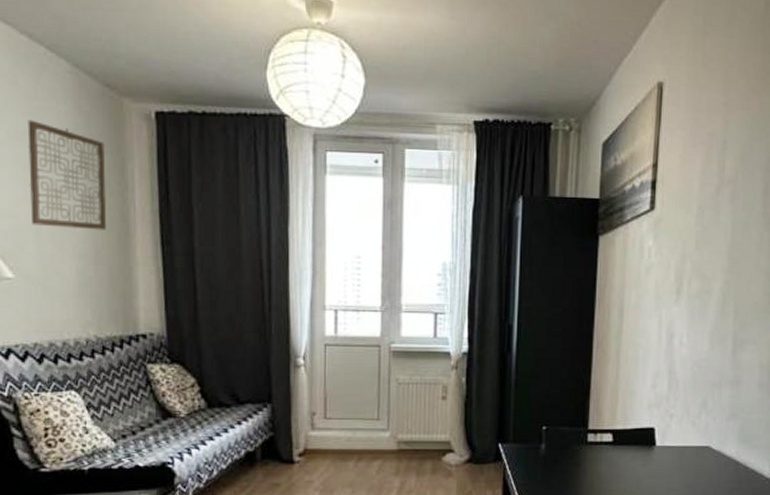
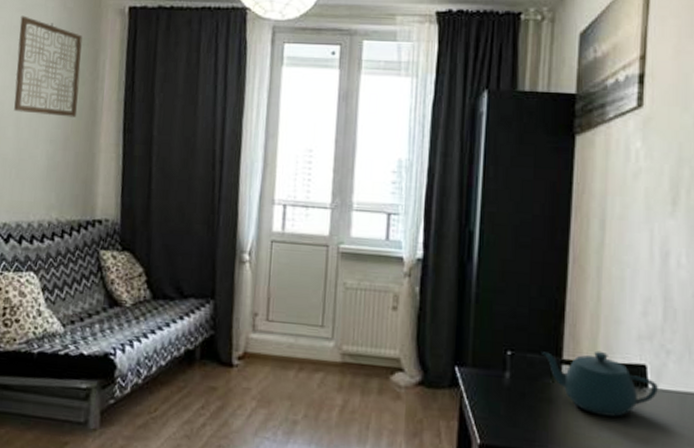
teapot: none [570,419,663,472] -> present [541,350,658,417]

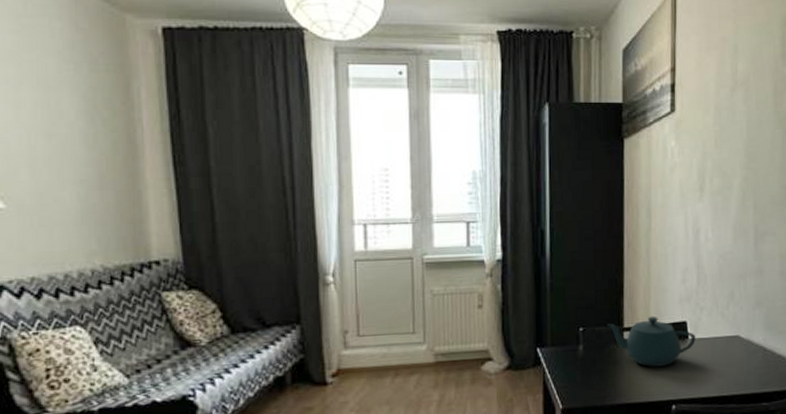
wall art: present [14,15,83,117] -> none [16,38,112,153]

